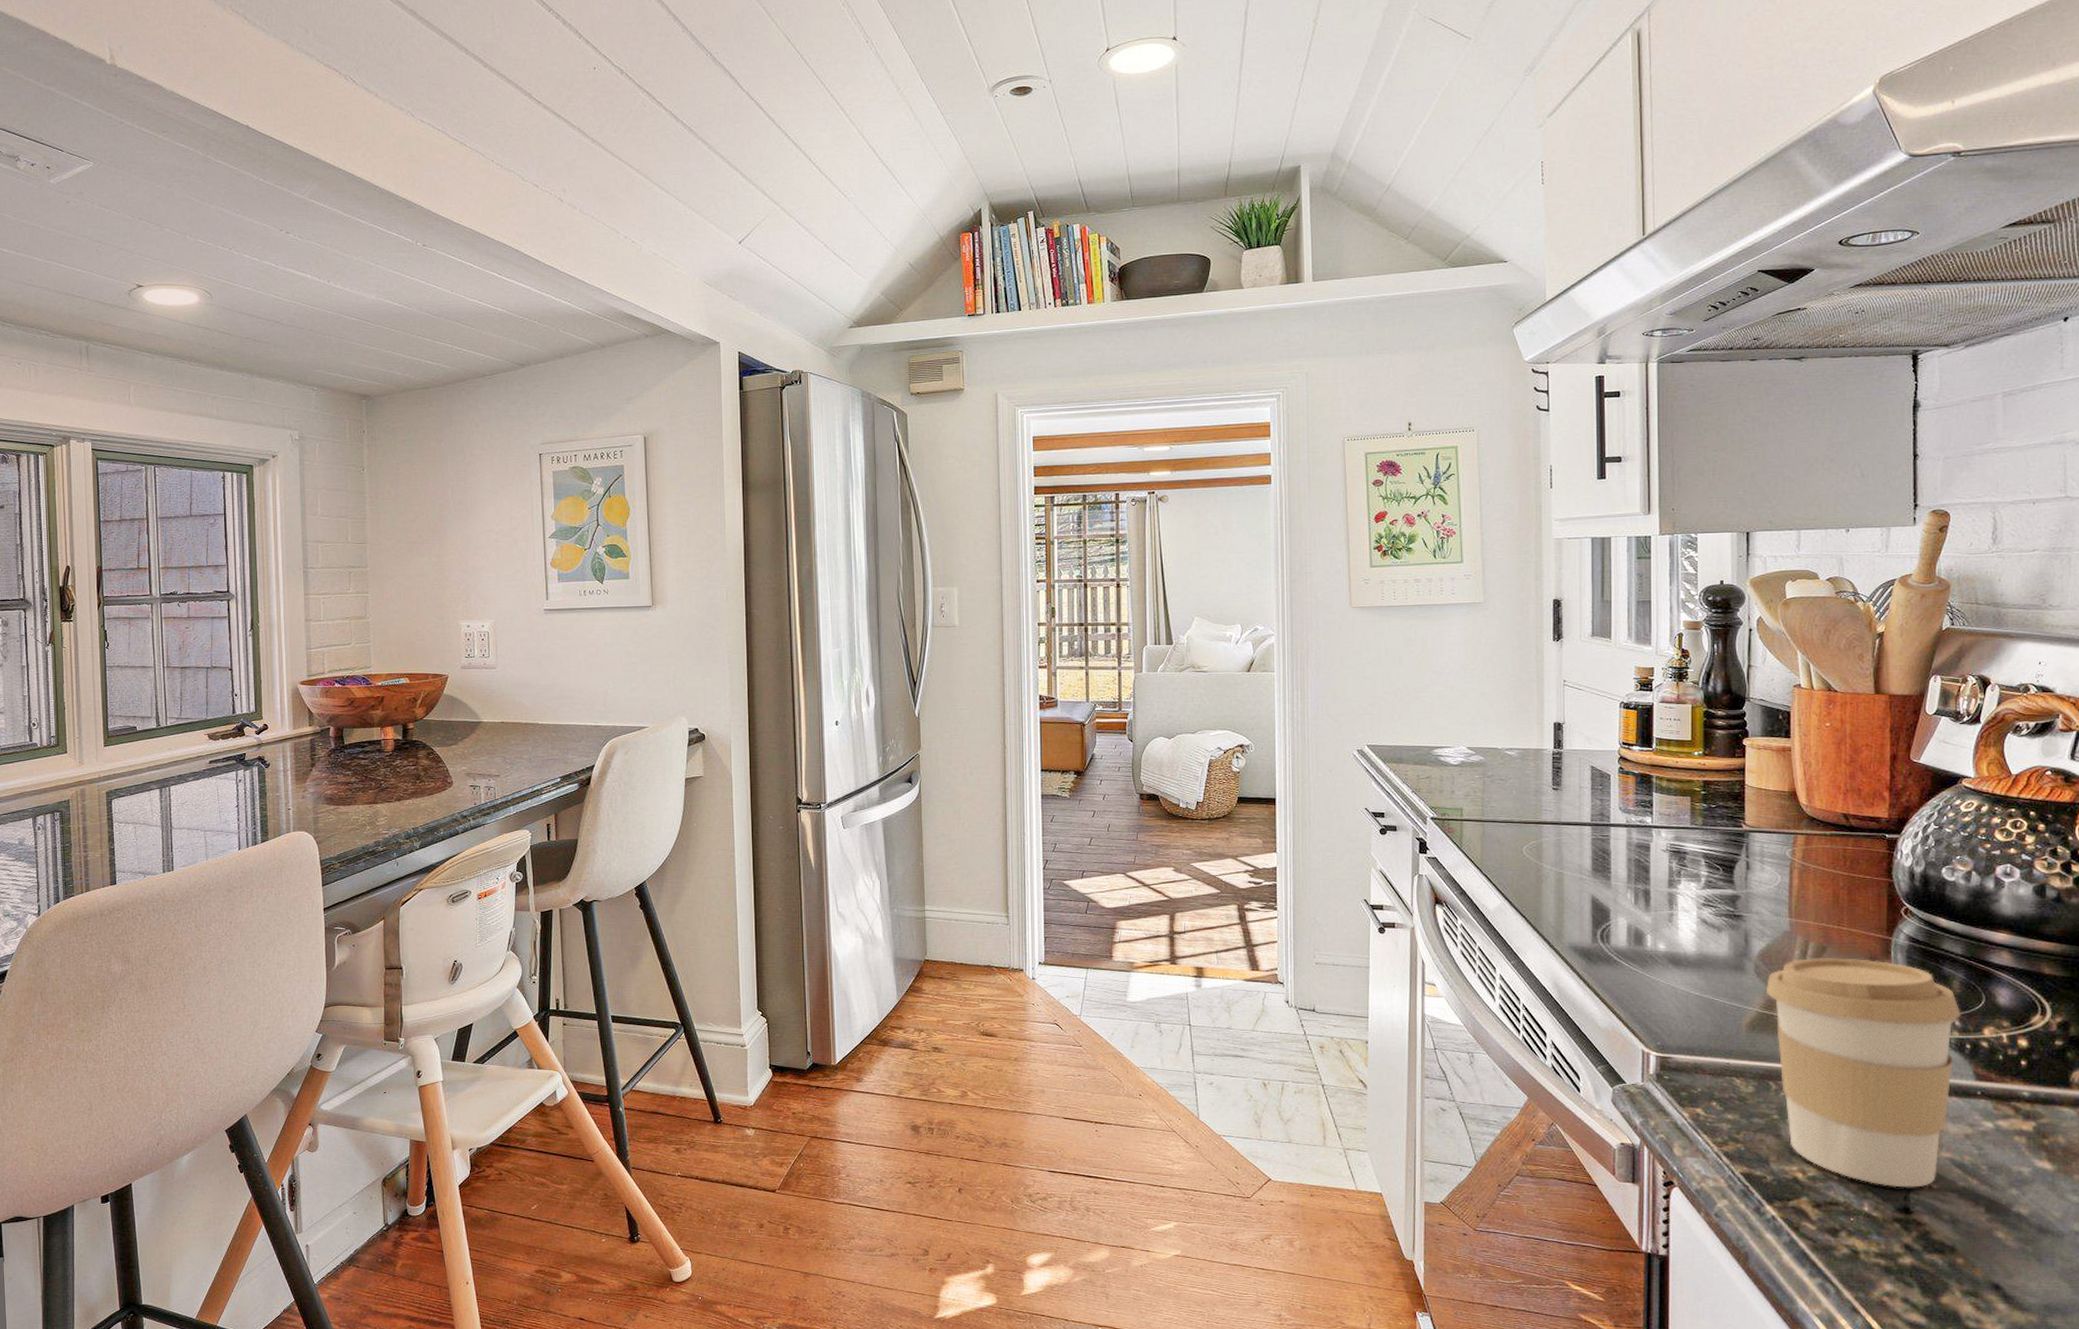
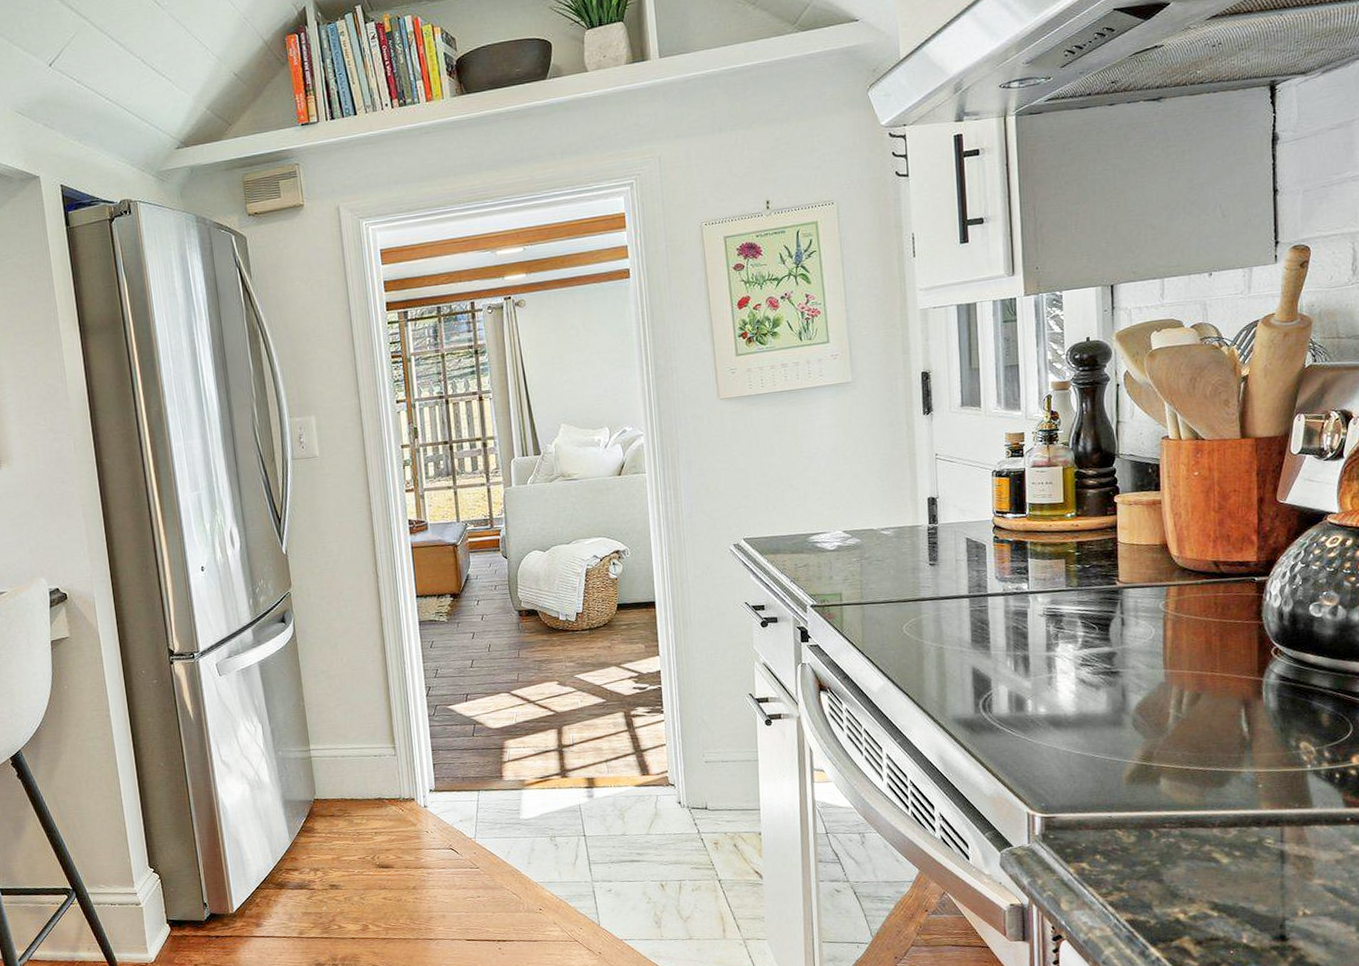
coffee cup: present [1766,958,1961,1188] -> none [1144,701,1330,918]

